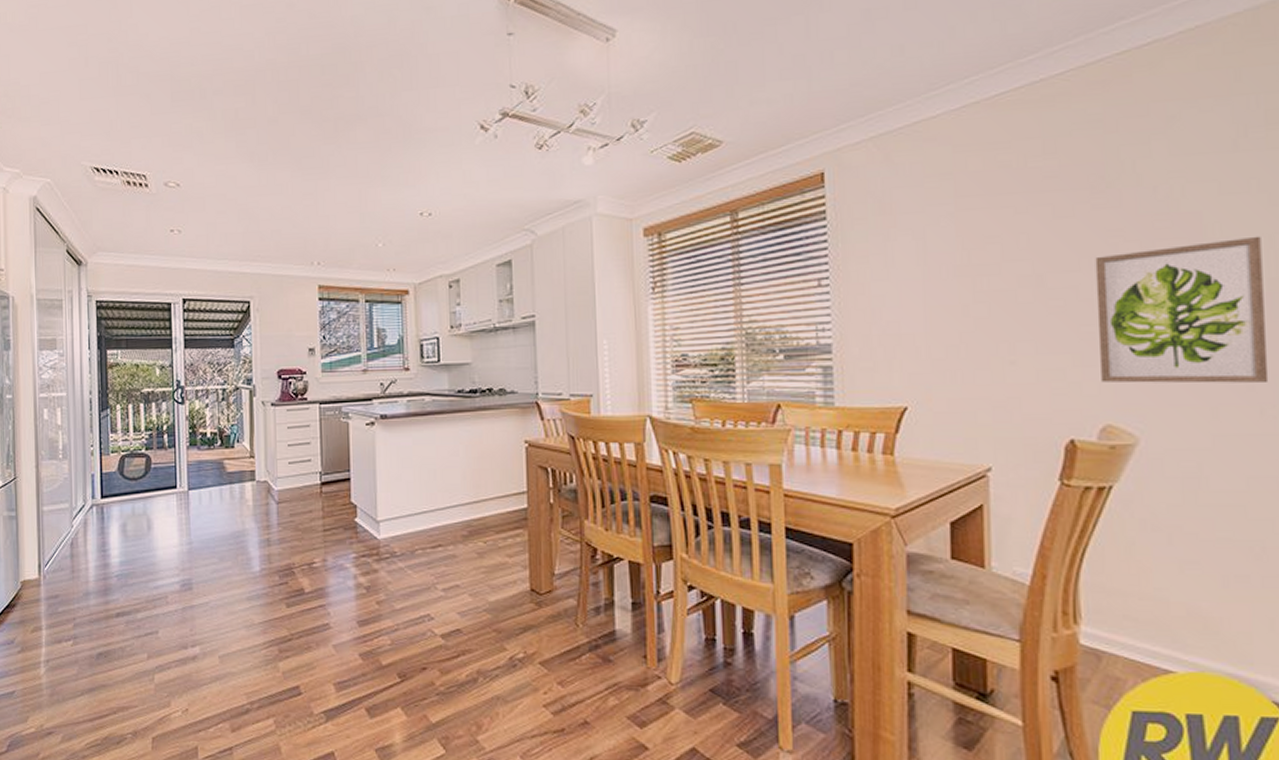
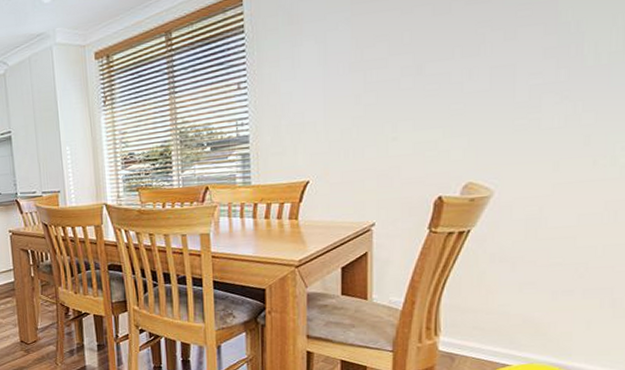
wall art: present [1095,236,1269,384] -> none [465,16,606,149]

